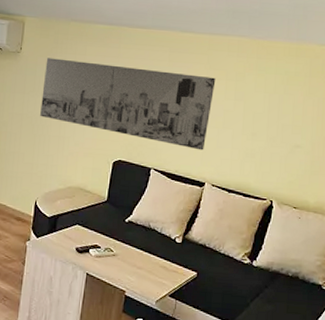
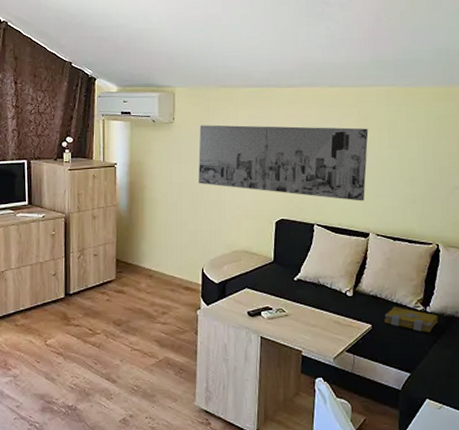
spell book: none [210,257,264,286] -> present [384,307,439,333]

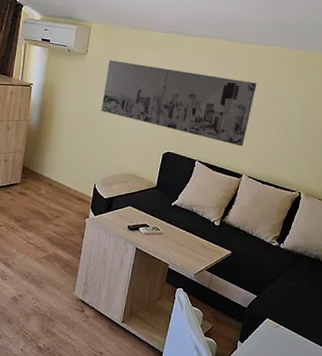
spell book: present [384,307,439,333] -> none [242,239,289,265]

